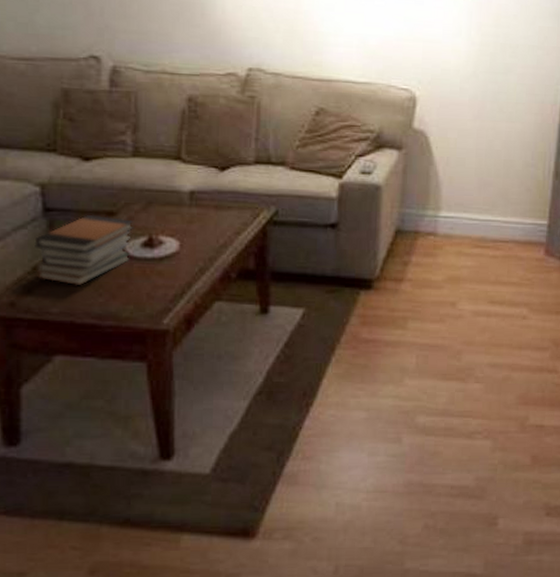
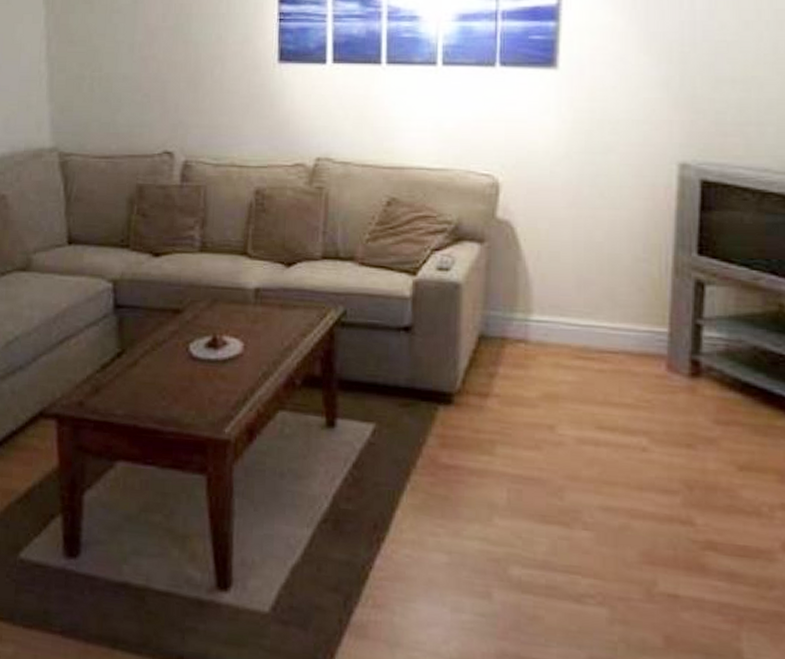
book stack: present [34,214,134,286] -> none [104,312,199,387]

